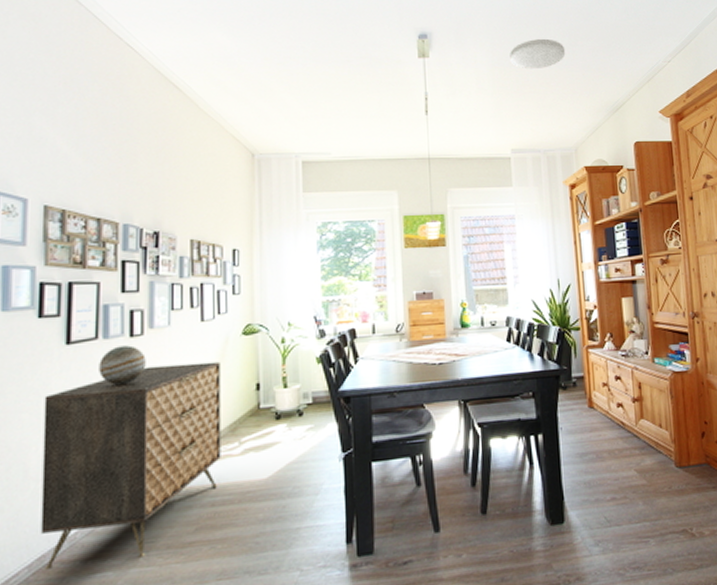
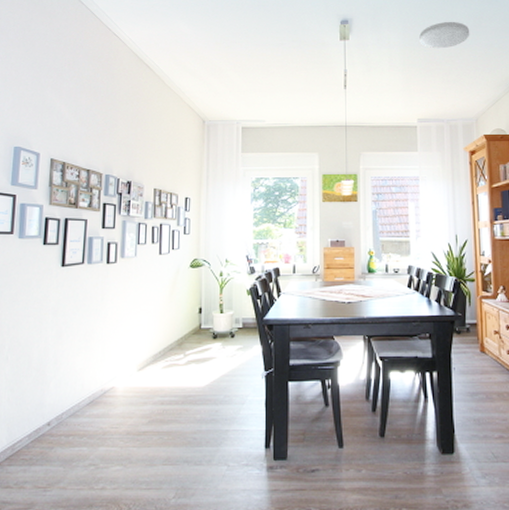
dresser: present [40,361,221,571] -> none [38,288,172,441]
decorative sphere: present [99,345,146,386] -> none [83,270,118,302]

